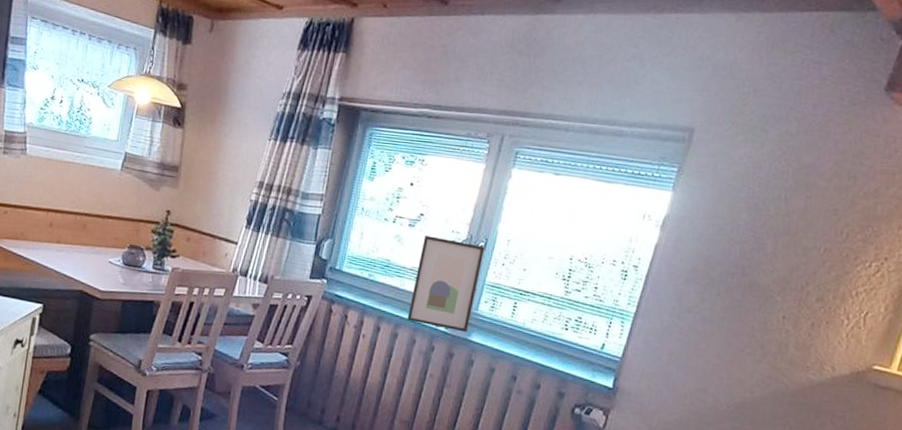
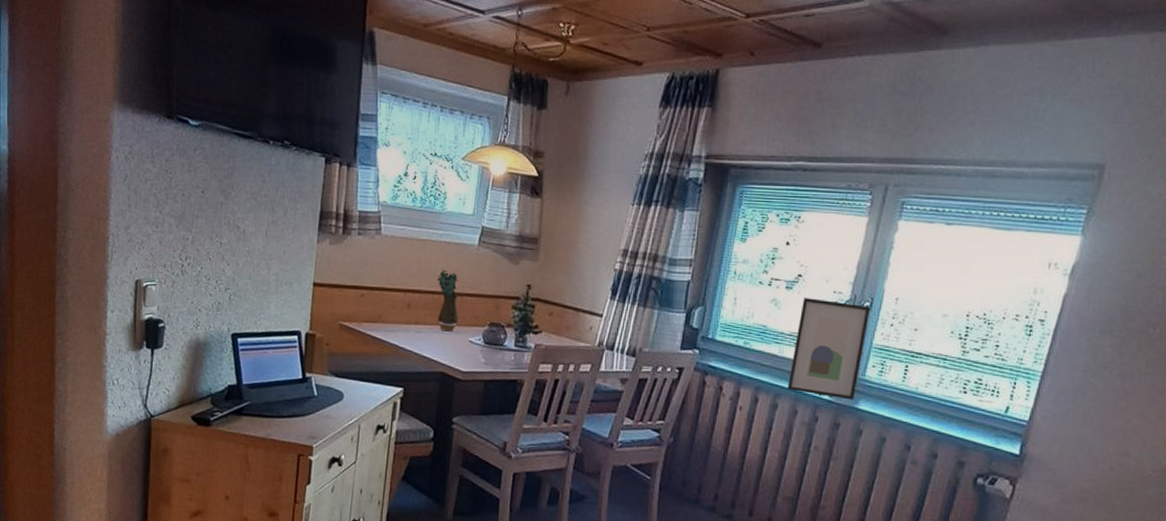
vase: none [78,190,100,252] -> present [437,268,459,332]

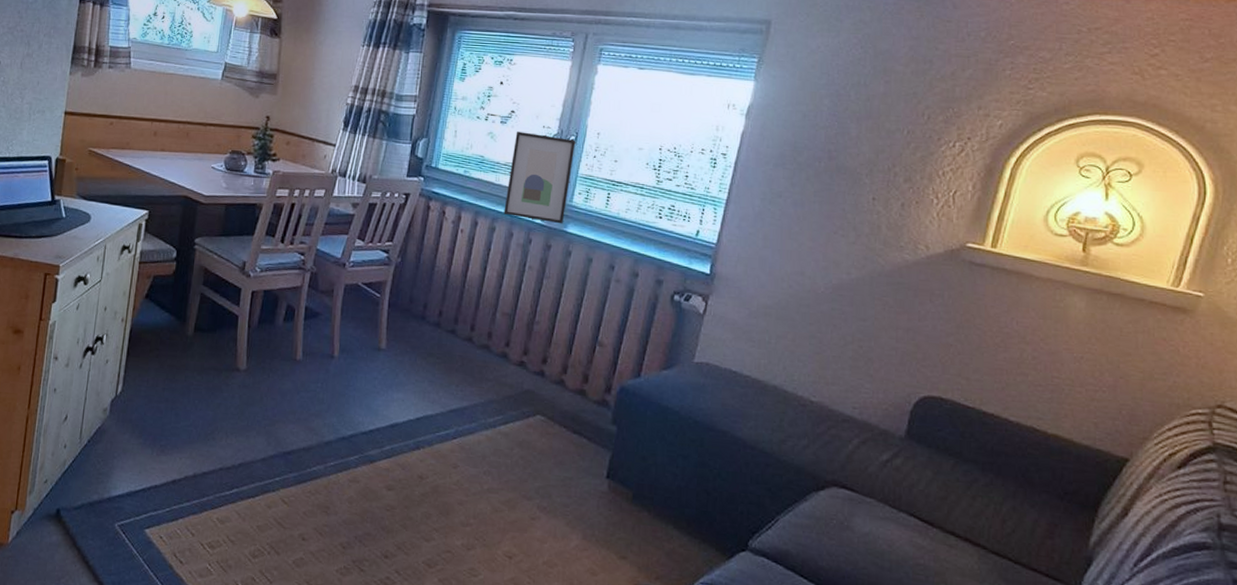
vase: present [437,268,459,332] -> none [182,100,202,158]

